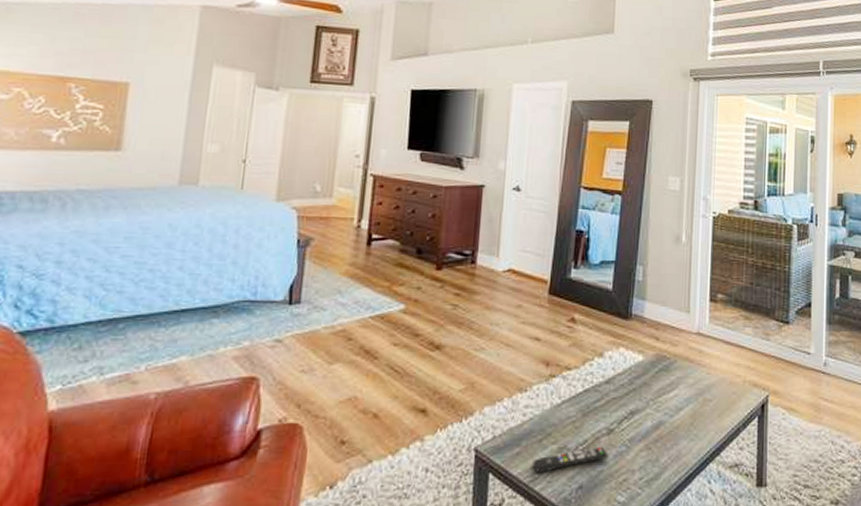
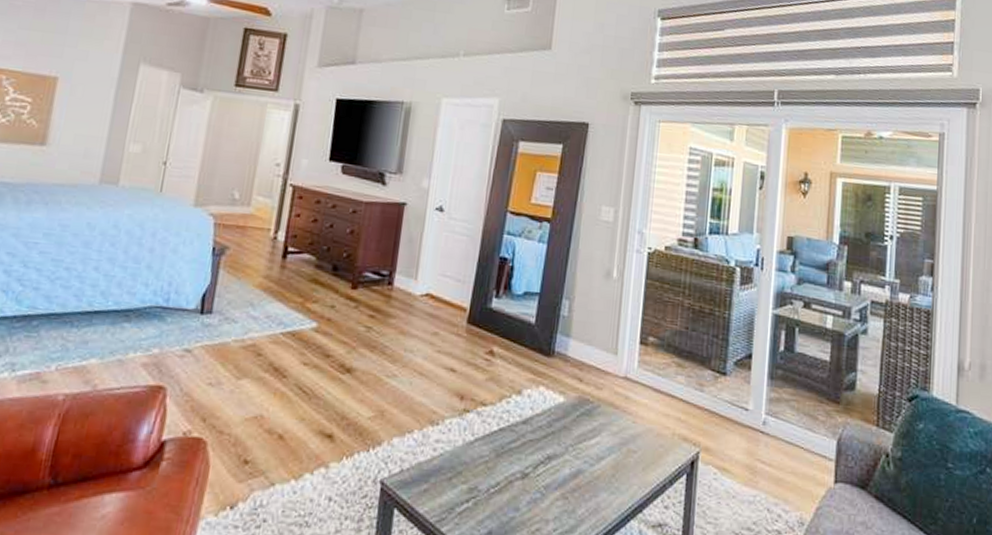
remote control: present [533,446,609,474] -> none [440,490,522,515]

